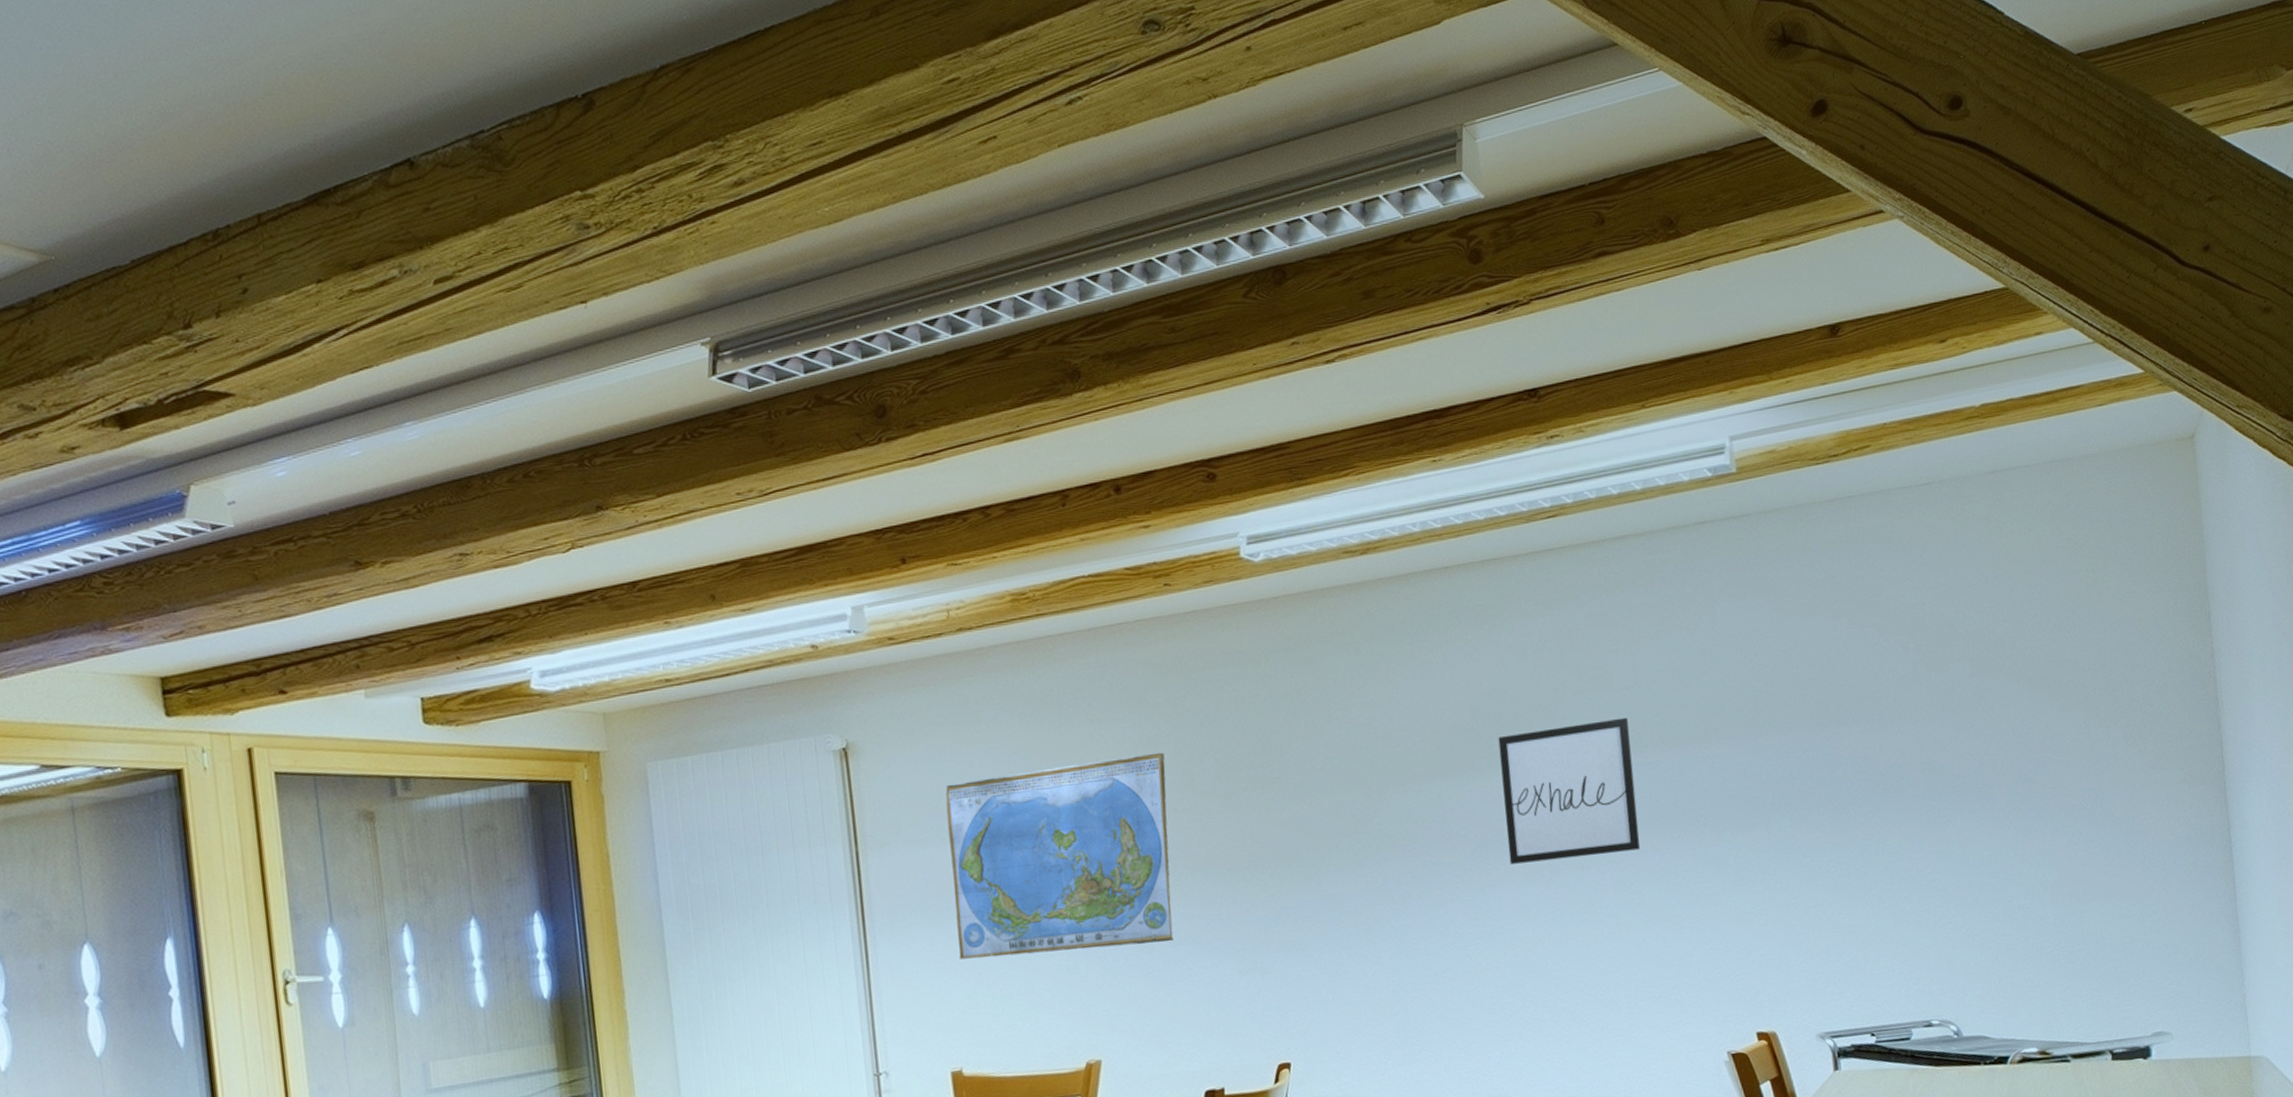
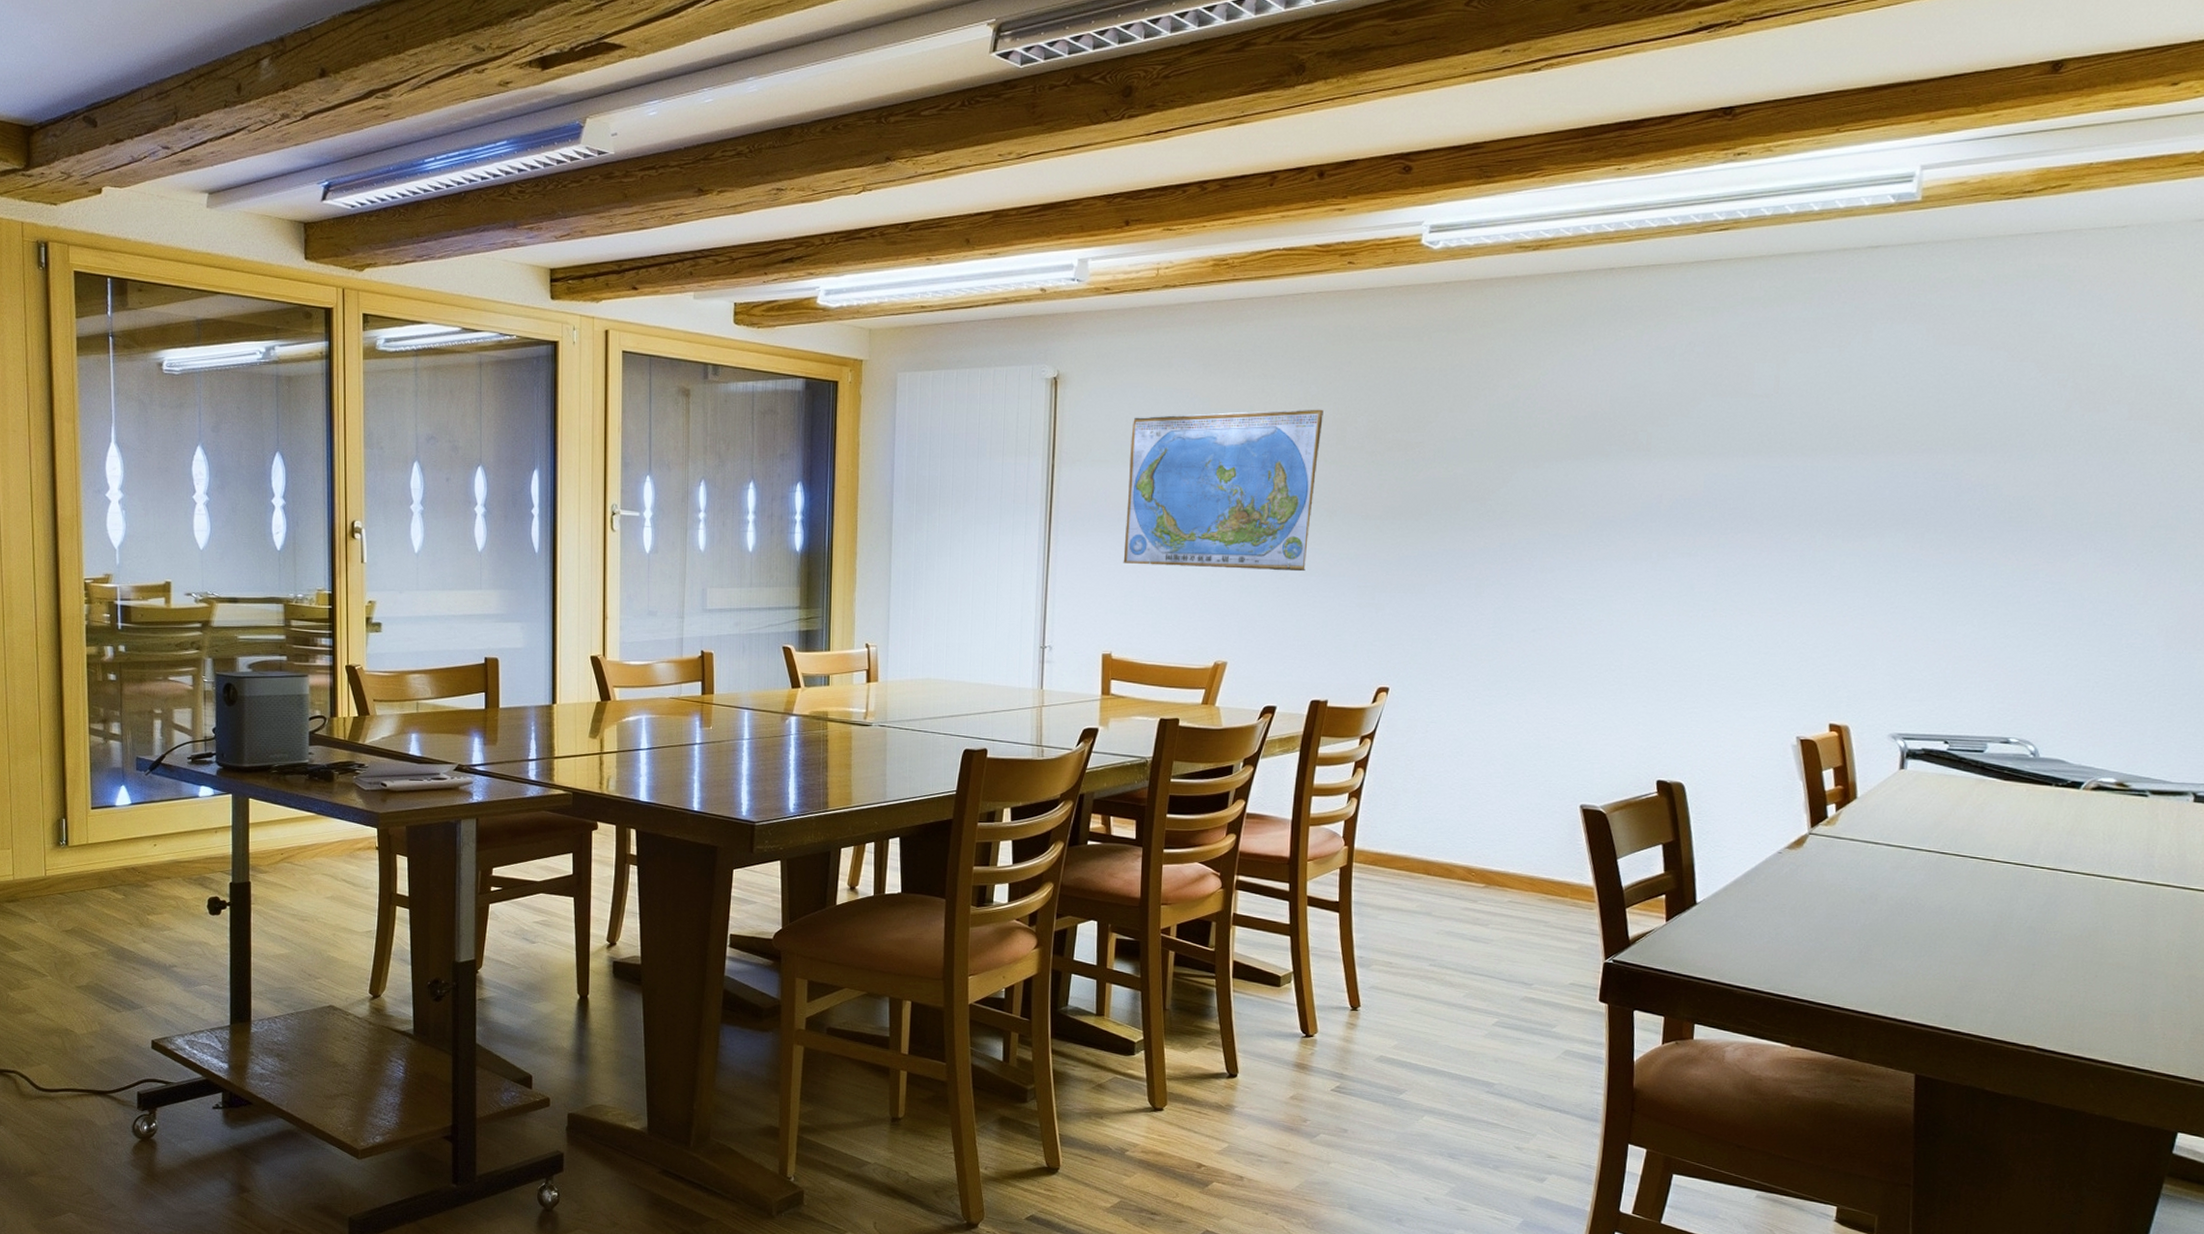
wall art: present [1498,717,1641,864] -> none [1621,422,1762,545]

